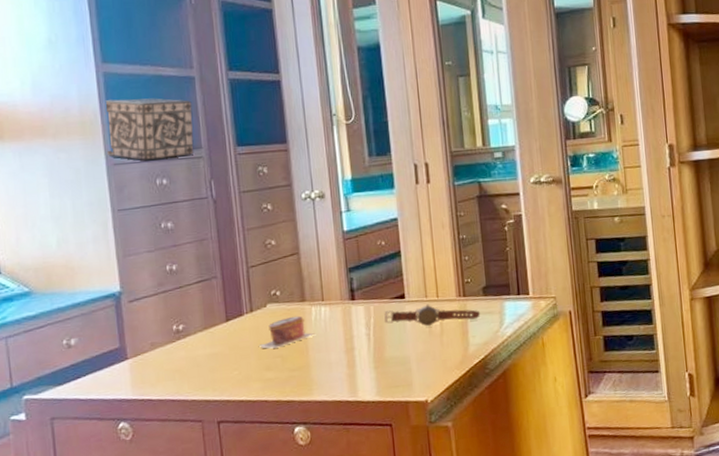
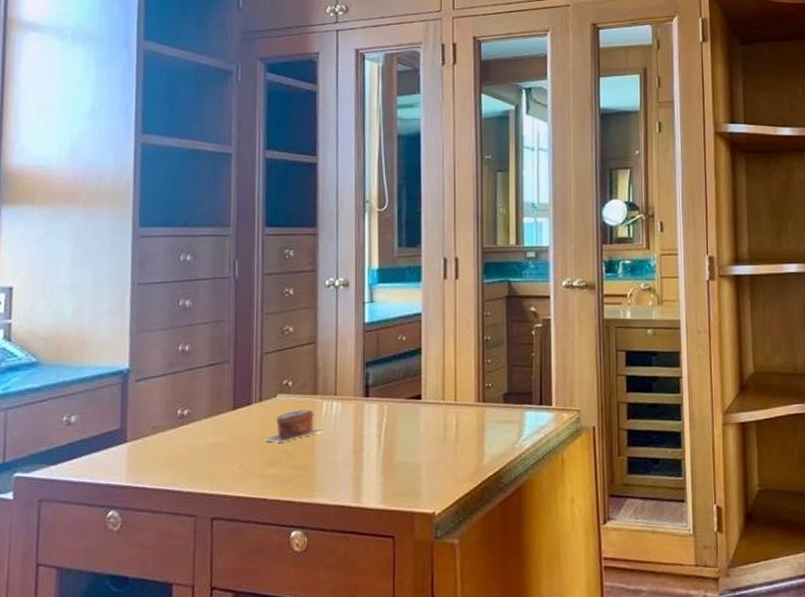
decorative box: present [103,98,194,161] -> none [135,171,226,235]
watch: present [384,304,481,327] -> none [397,407,499,432]

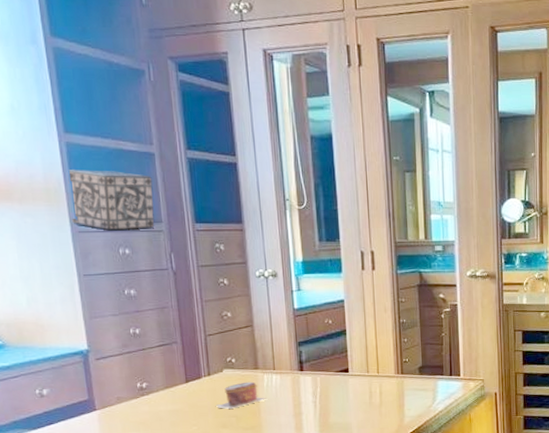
decorative box: none [135,171,226,235] -> present [67,170,155,231]

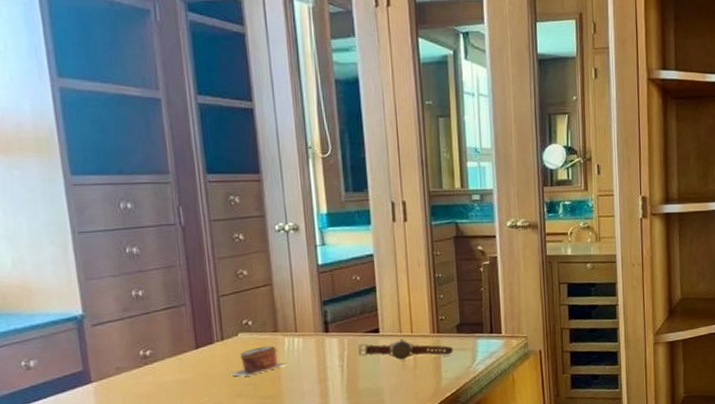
decorative box: present [67,170,155,231] -> none [60,117,161,183]
watch: none [329,378,416,399] -> present [357,339,454,361]

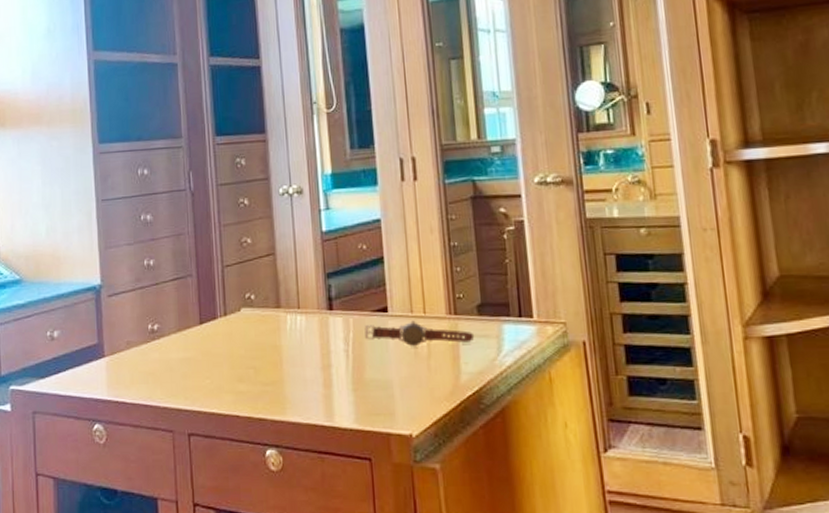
jewelry box: present [229,345,288,377] -> none [231,323,290,358]

